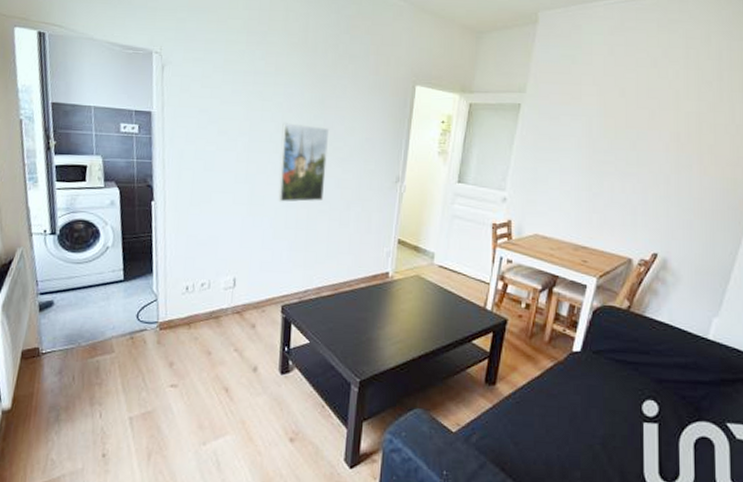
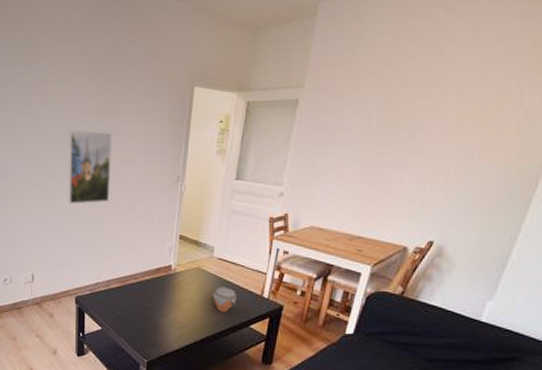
jar: none [431,297,458,326] -> present [212,286,237,312]

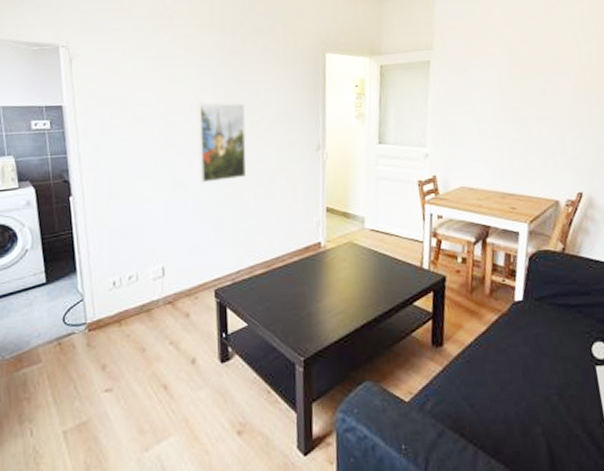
jar: present [212,286,237,312] -> none [368,261,396,291]

